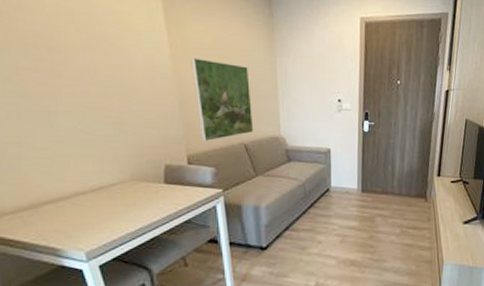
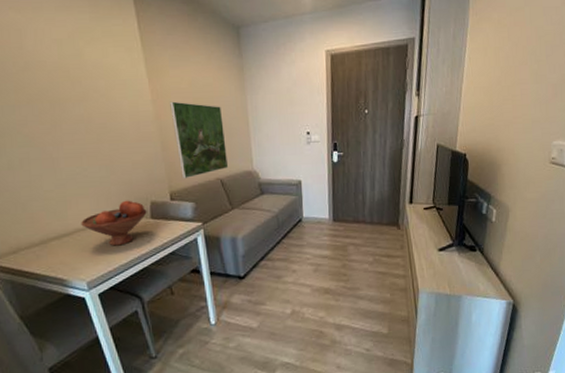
fruit bowl: none [81,162,160,213] -> present [81,200,147,246]

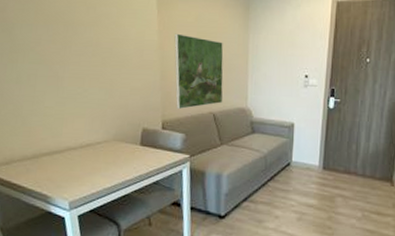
fruit bowl: present [81,200,147,246] -> none [73,124,138,169]

